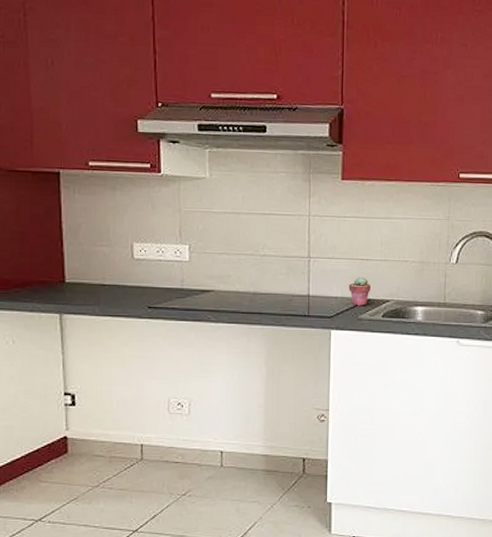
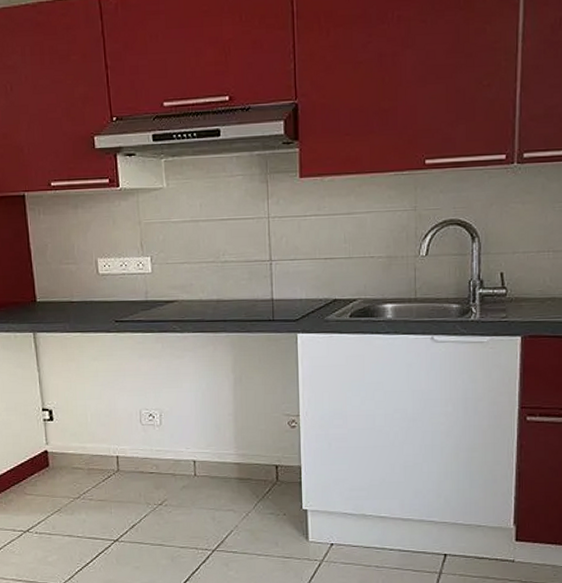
potted succulent: present [348,276,371,306] -> none [312,276,336,307]

